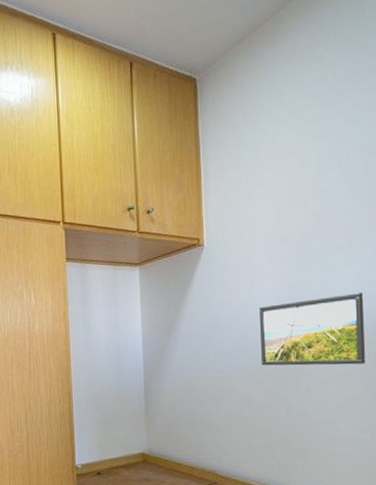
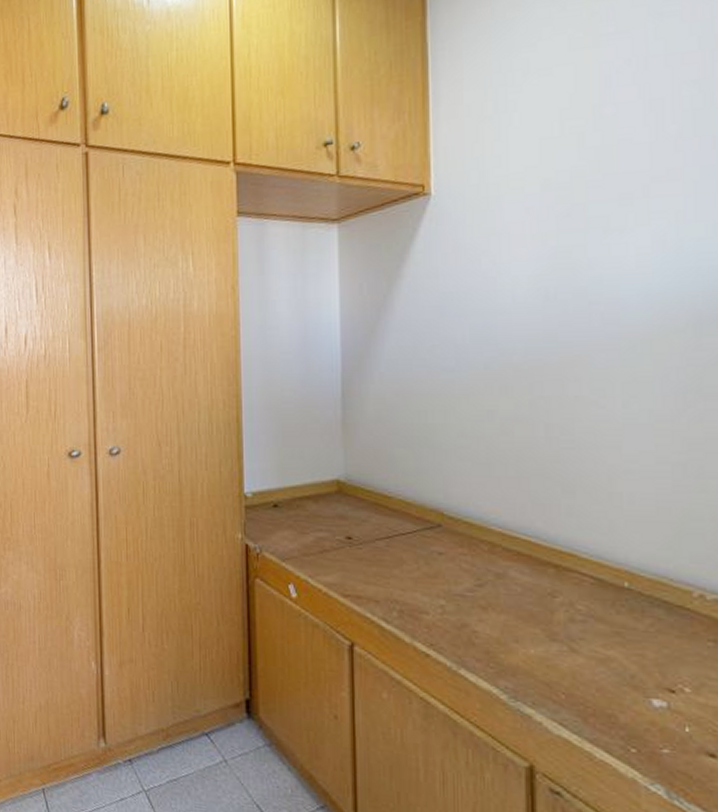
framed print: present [260,292,365,366] -> none [510,261,665,366]

